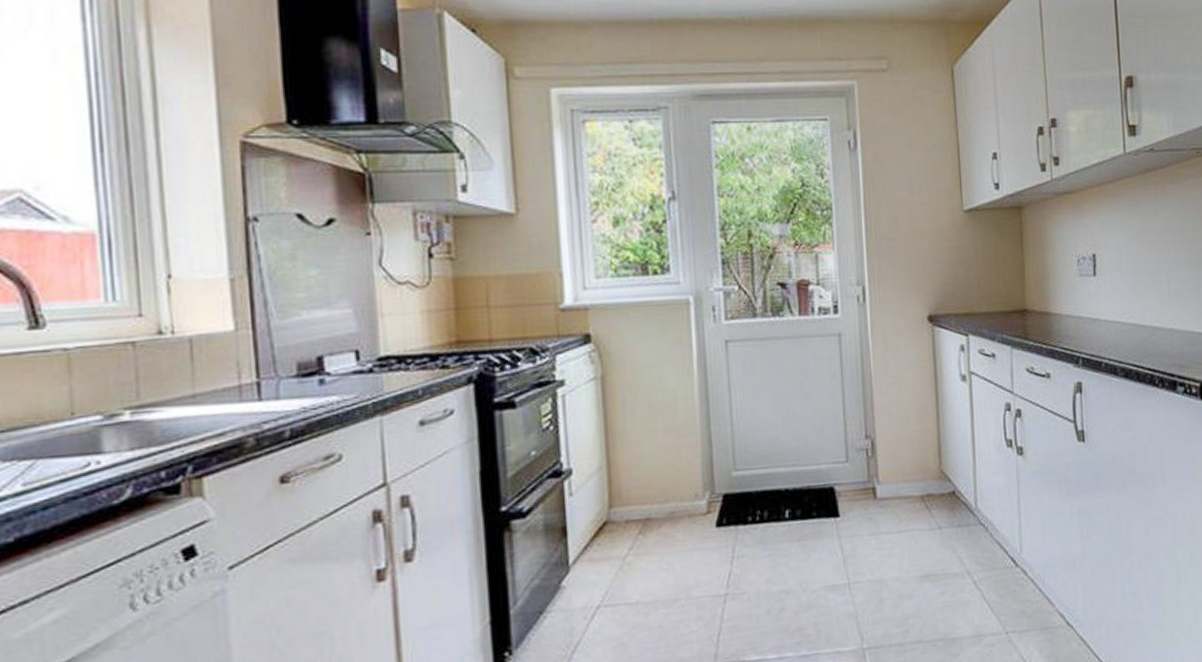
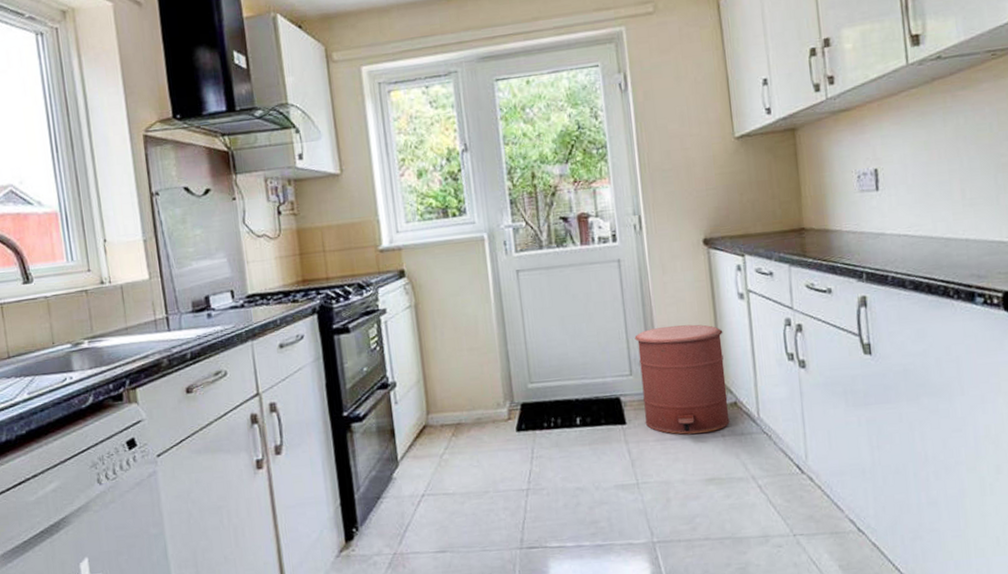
trash can: none [852,407,948,527] -> present [634,324,730,434]

